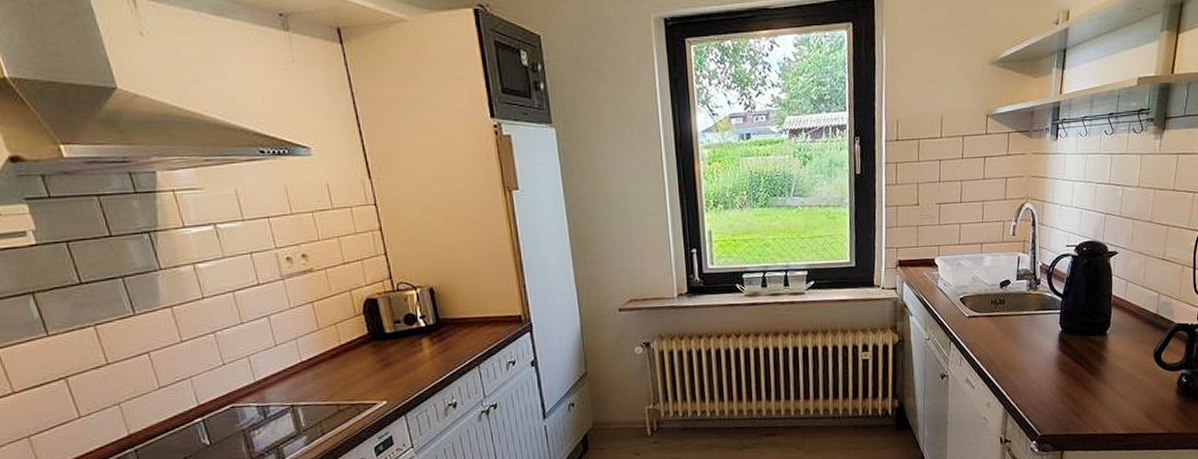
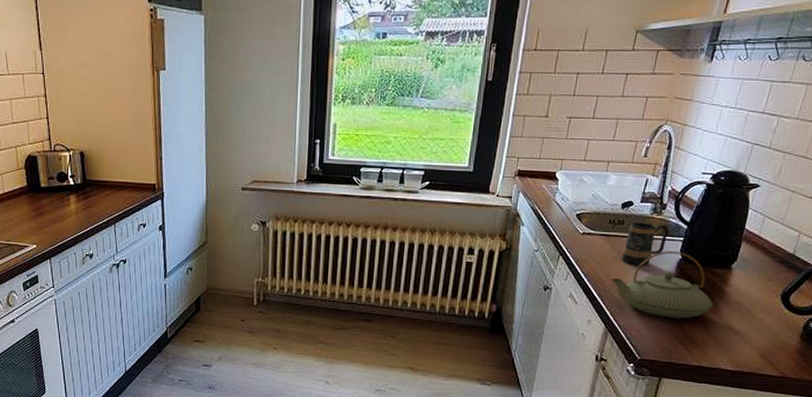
teapot: none [1003,324,1097,391] -> present [612,251,714,319]
mug: none [1008,299,1047,342] -> present [621,222,669,265]

